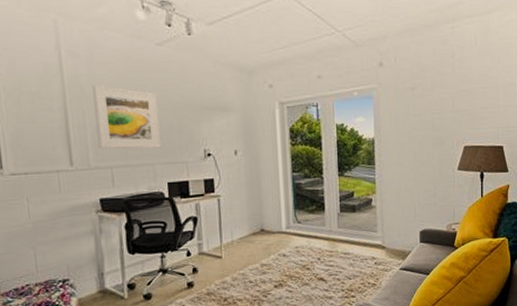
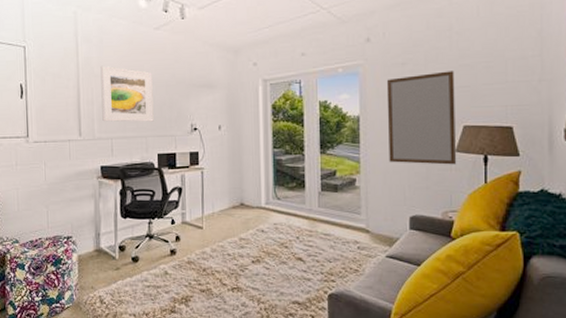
home mirror: none [398,96,459,182] -> present [386,71,457,165]

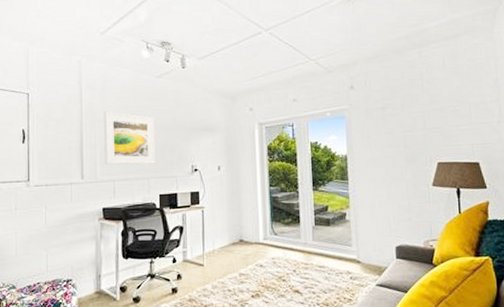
home mirror: present [386,71,457,165] -> none [369,114,434,198]

